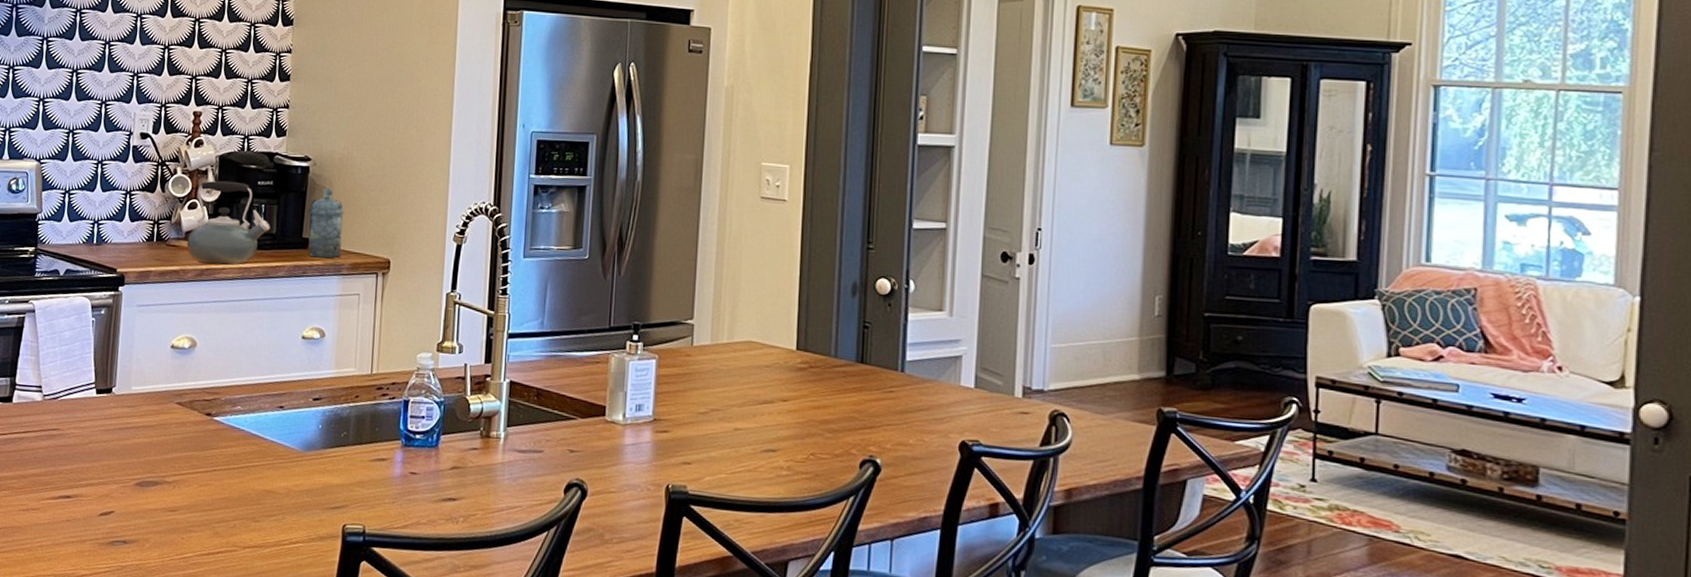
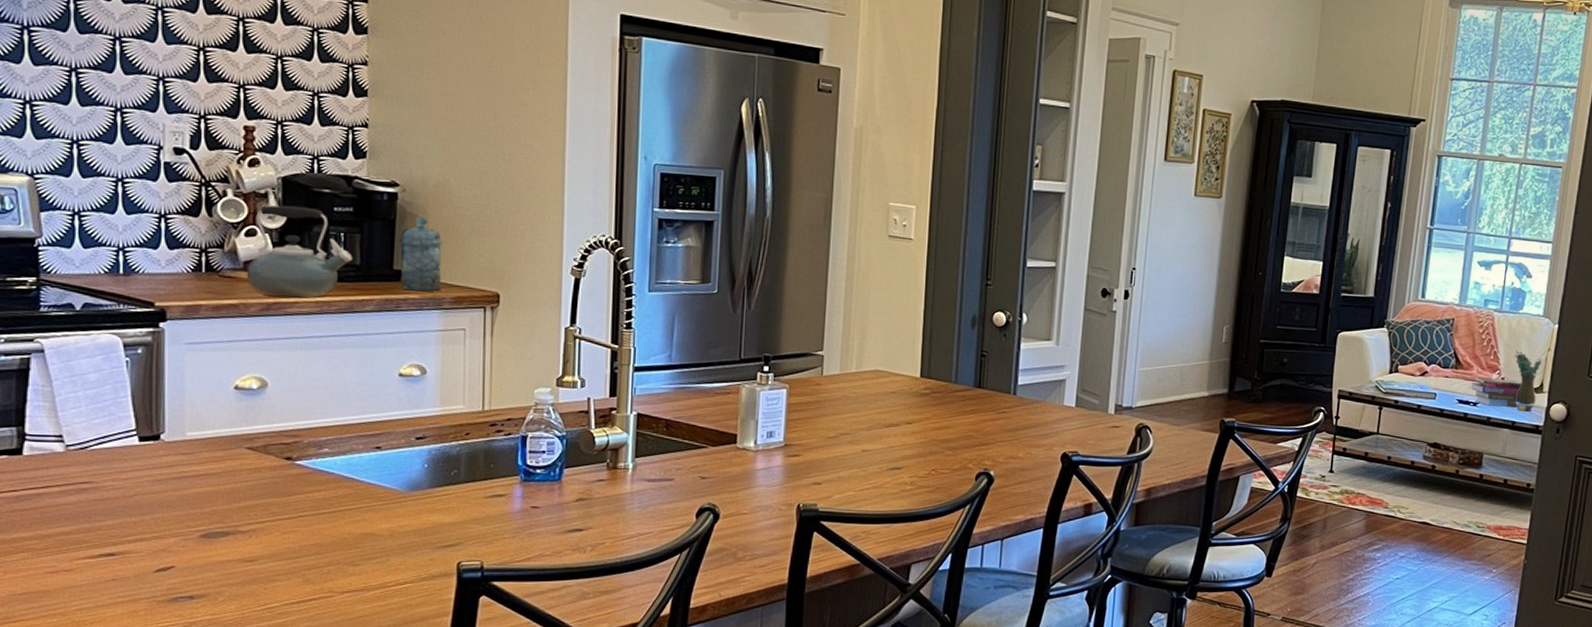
books: none [1511,365,1590,407] -> present [1471,377,1522,407]
vase: none [1575,329,1620,413] -> present [1515,349,1542,412]

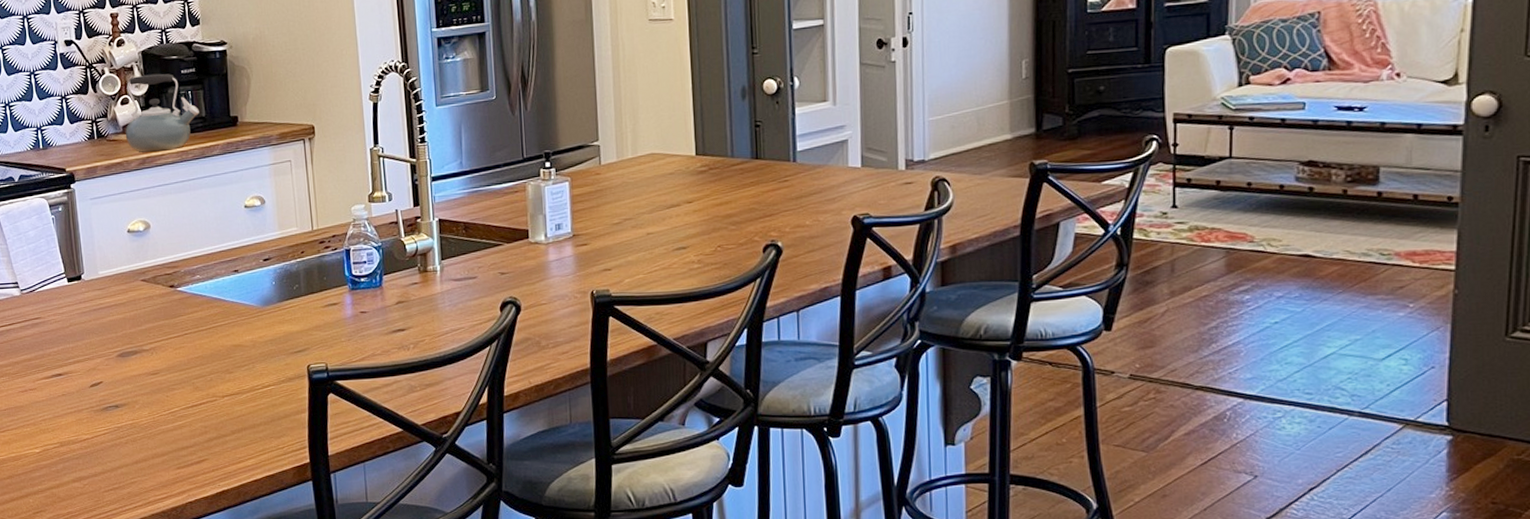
canister: present [399,216,443,292] -> none [232,67,269,133]
books: present [1471,377,1522,407] -> none [1353,73,1426,109]
vase: present [1515,349,1542,412] -> none [1412,36,1454,110]

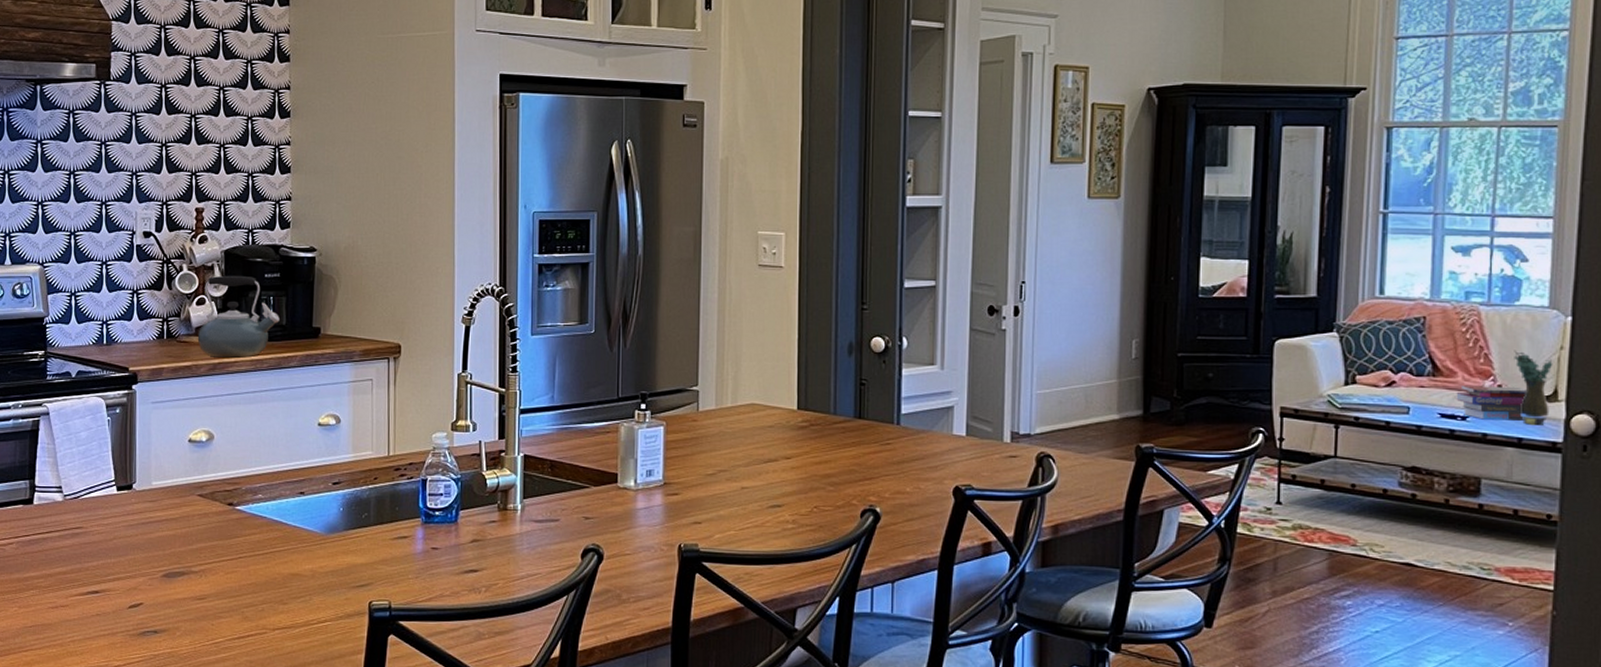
books: none [1353,73,1426,109] -> present [1456,386,1526,421]
vase: none [1412,36,1454,110] -> present [1514,350,1553,425]

